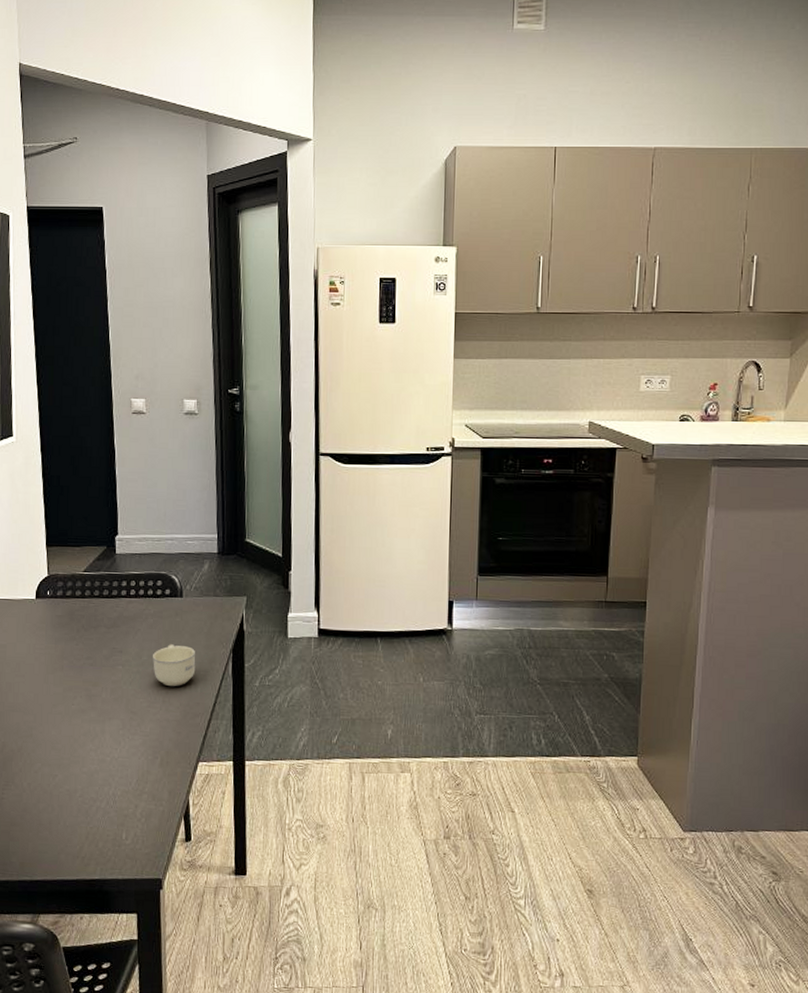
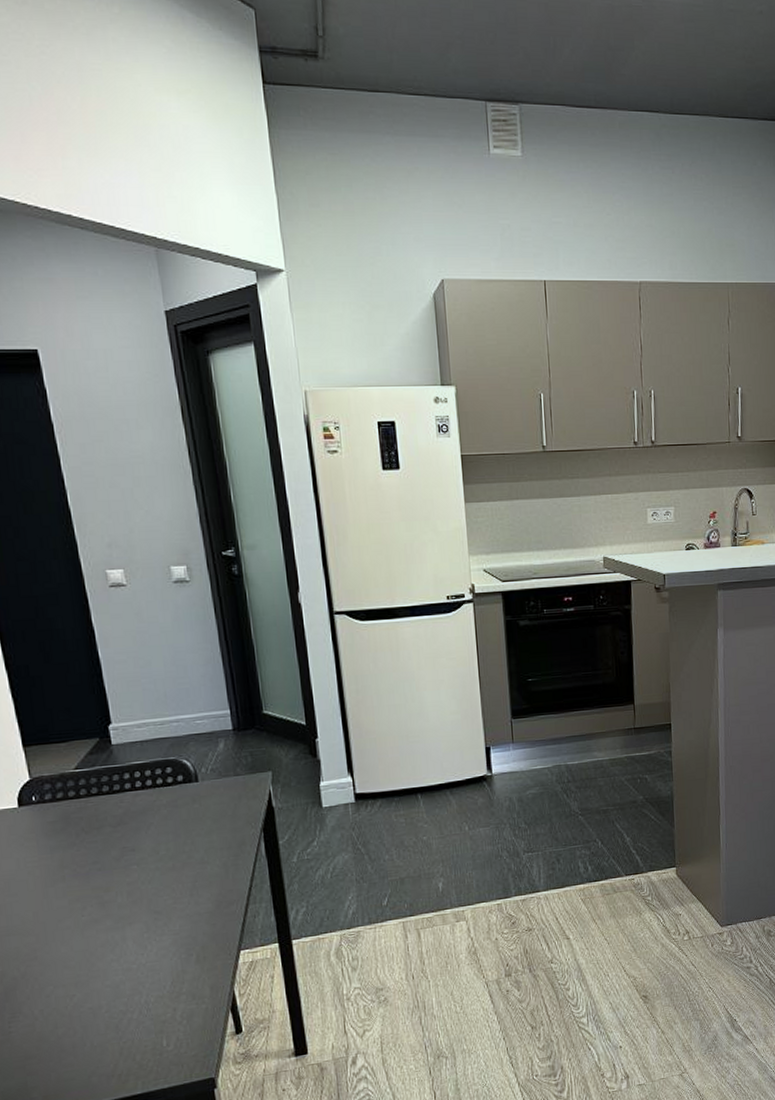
cup: present [153,644,196,686] -> none [172,832,224,878]

